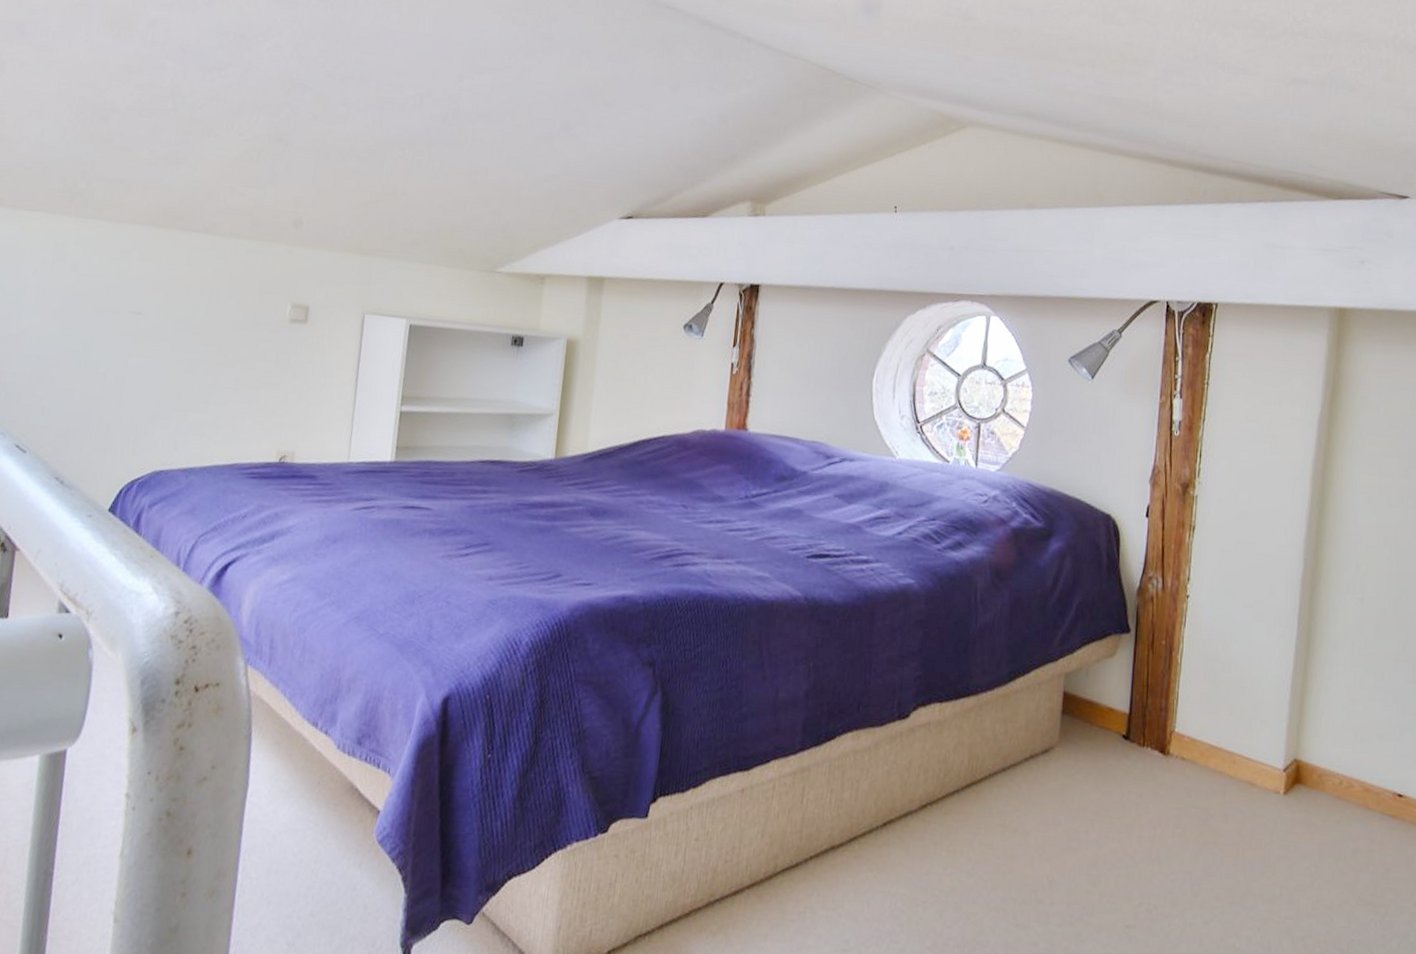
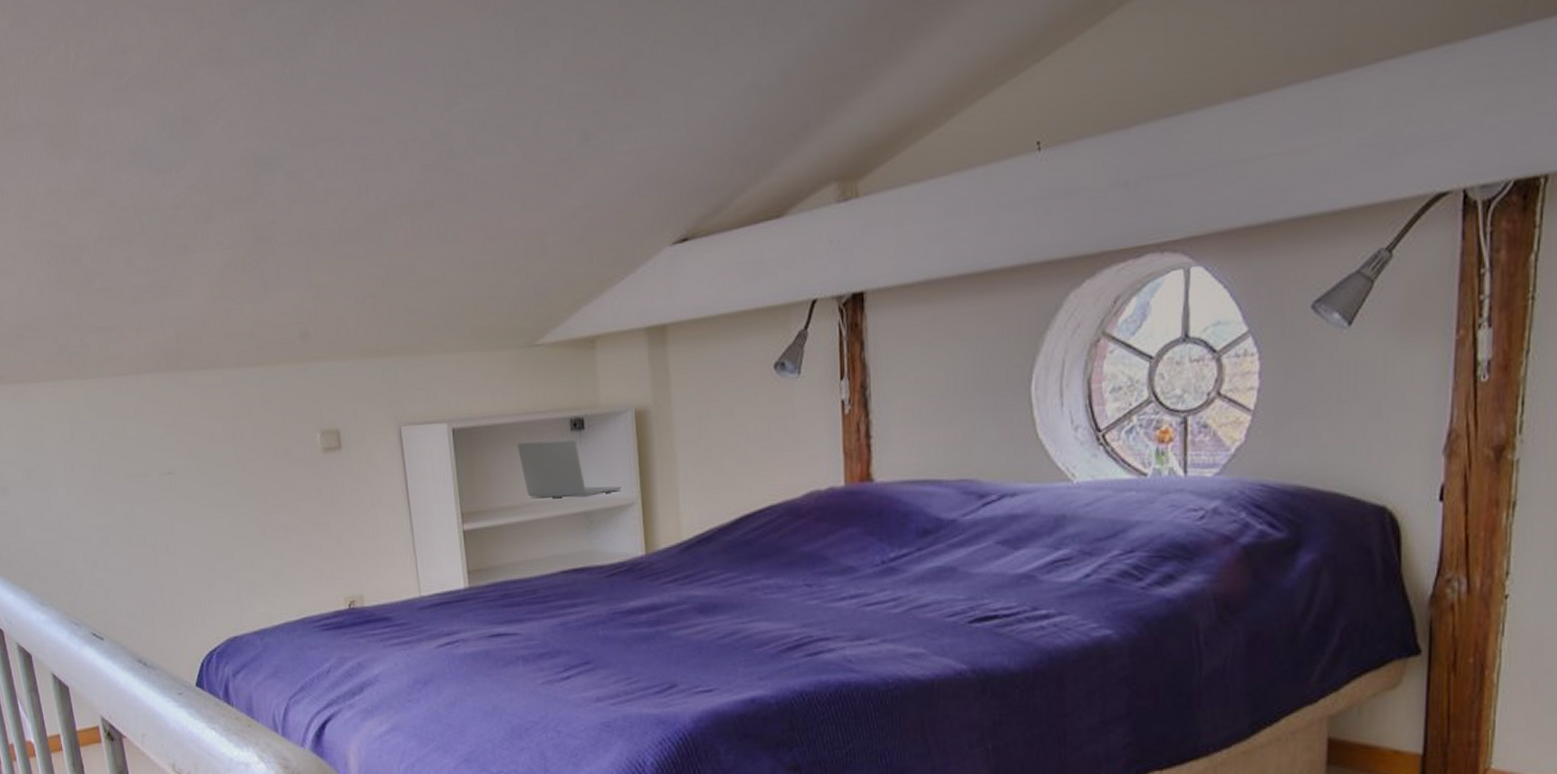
laptop: none [462,346,545,402] -> present [517,439,622,498]

